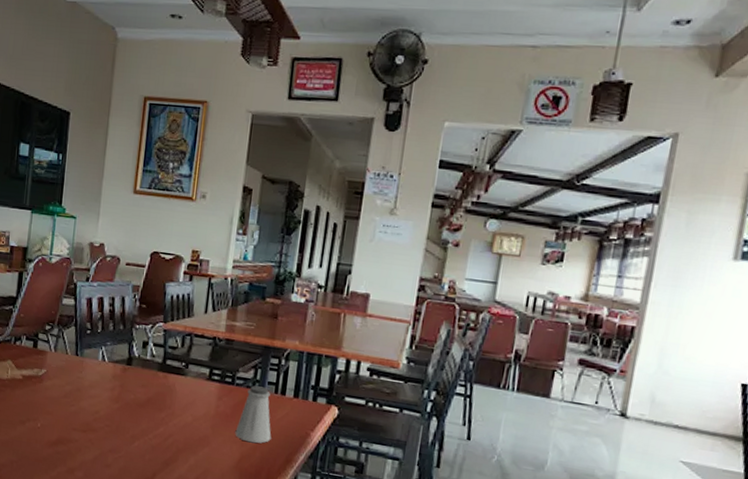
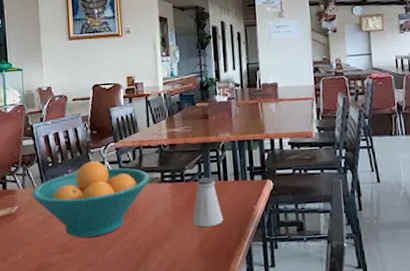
fruit bowl: none [62,338,197,424] -> present [31,161,150,238]

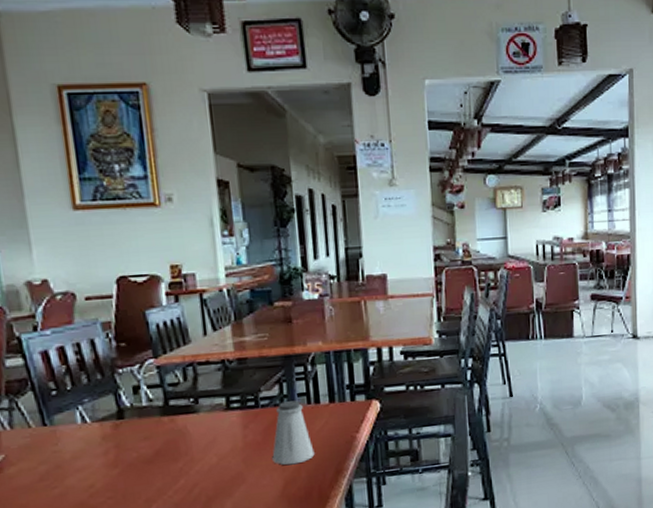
fruit bowl: present [31,161,150,238] -> none [24,385,210,492]

